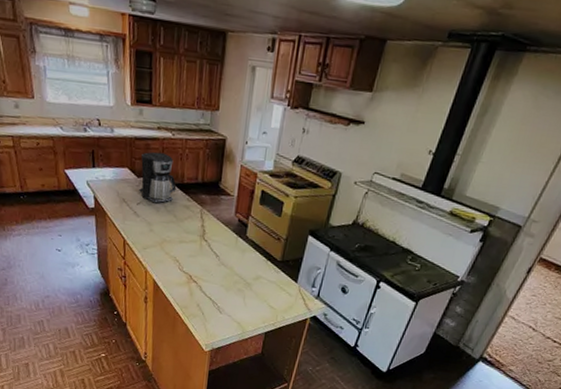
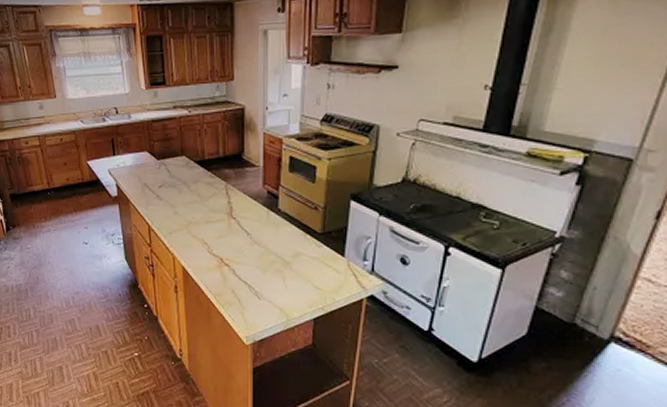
coffee maker: present [139,151,177,203] -> none [160,131,198,184]

